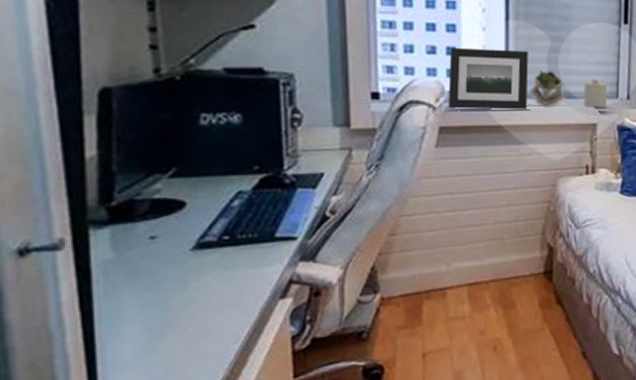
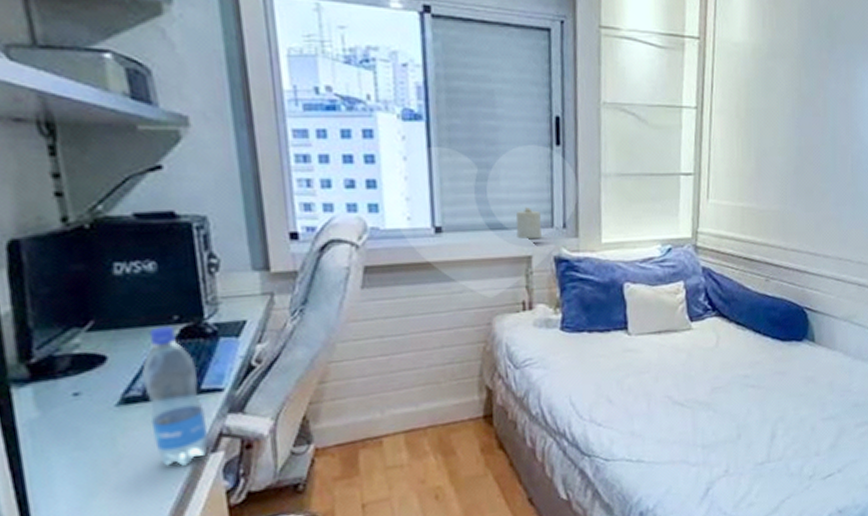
bottle: none [219,175,279,311] -> present [142,326,210,466]
picture frame: present [448,47,529,110] -> none [369,179,457,247]
succulent plant: present [529,71,566,108] -> none [457,201,497,241]

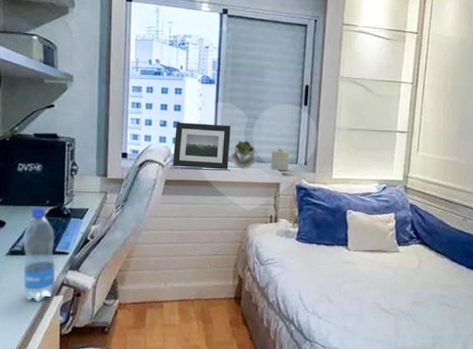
picture frame: none [369,179,457,247] -> present [173,122,231,170]
succulent plant: none [457,201,497,241] -> present [230,141,257,169]

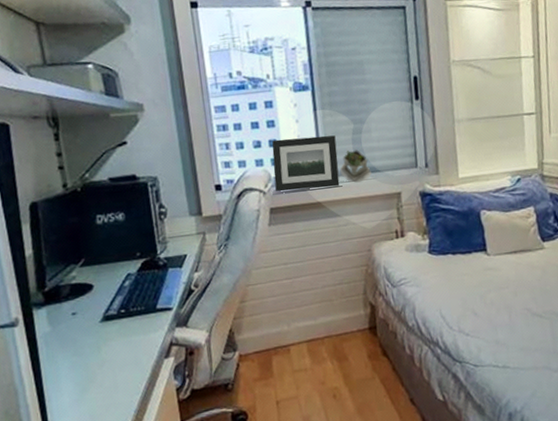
bottle: present [23,207,56,302] -> none [116,261,164,368]
candle: present [270,148,289,171] -> none [386,152,408,179]

